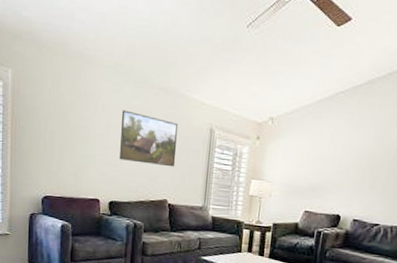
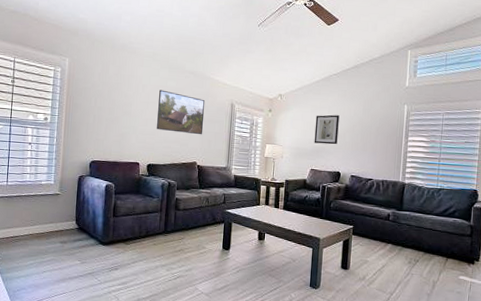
wall art: none [310,144,344,182] -> present [314,114,340,145]

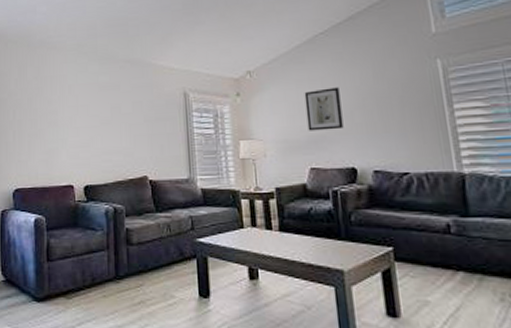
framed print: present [157,90,205,135] -> none [90,88,152,140]

